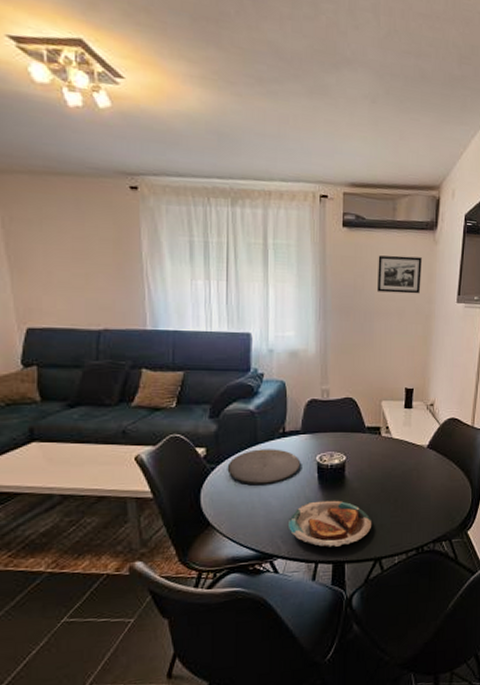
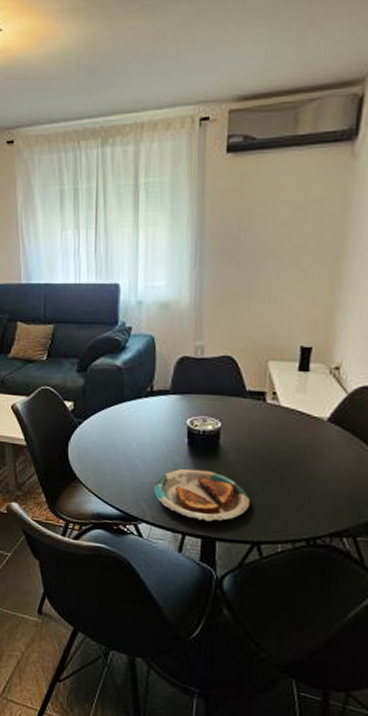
plate: present [227,449,301,484] -> none [93,407,169,445]
picture frame: present [377,255,422,294] -> none [268,179,333,228]

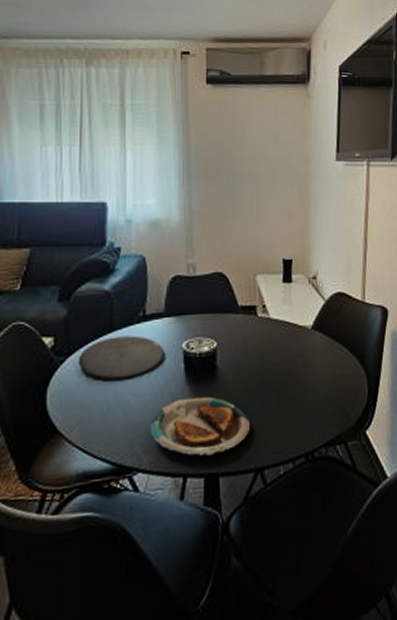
plate: none [93,407,169,445] -> present [78,335,165,380]

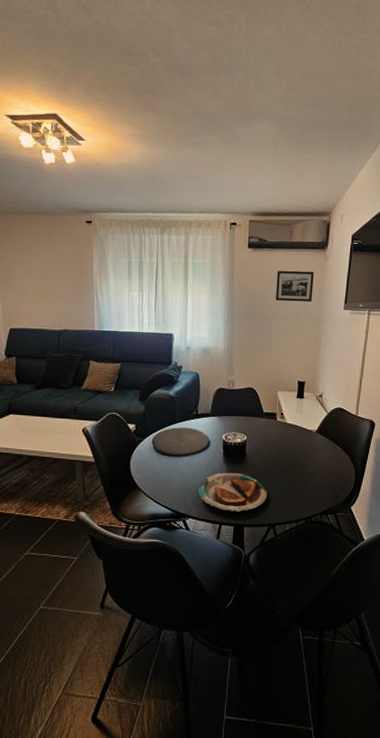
picture frame: none [246,112,295,153] -> present [276,270,314,303]

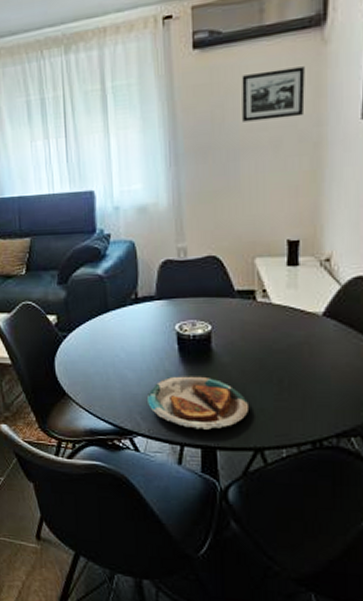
plate: present [151,427,210,456] -> none [79,316,158,354]

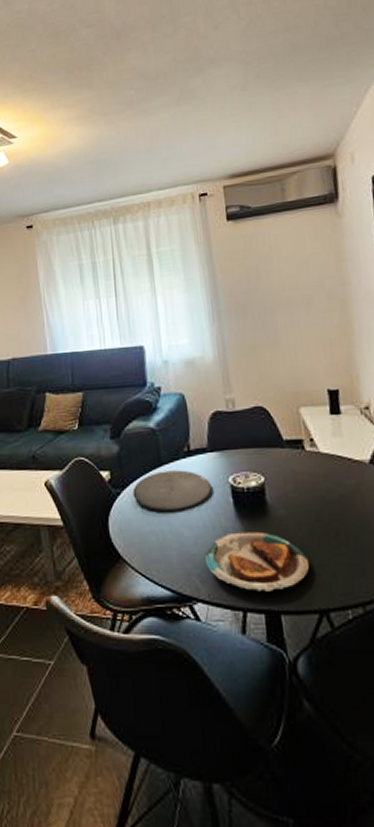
plate: none [79,316,158,354] -> present [132,470,212,512]
picture frame: present [242,66,305,122] -> none [271,235,329,282]

